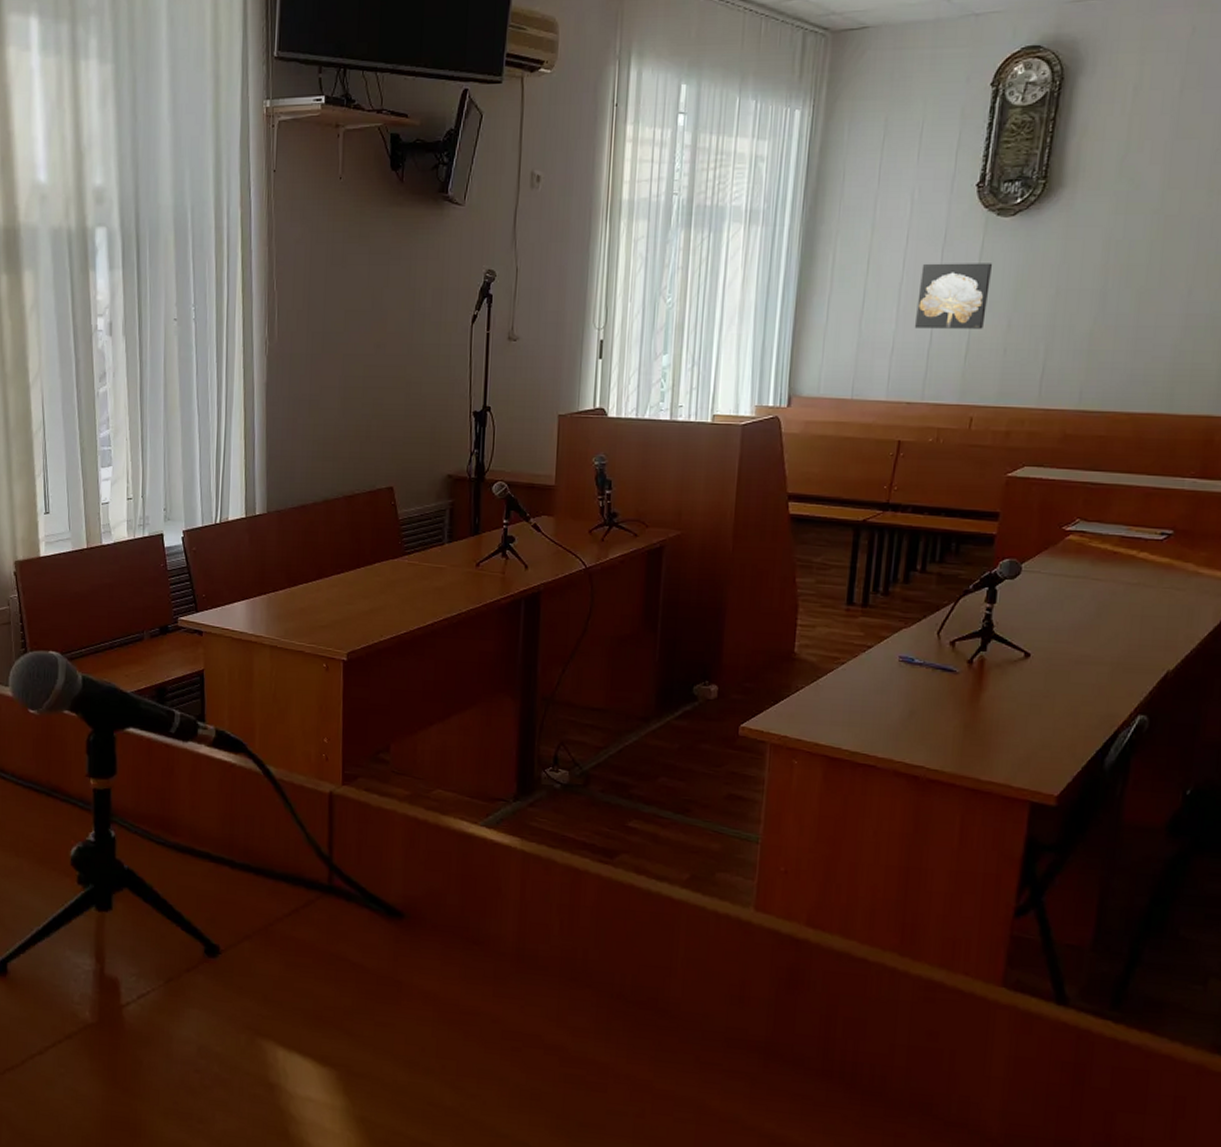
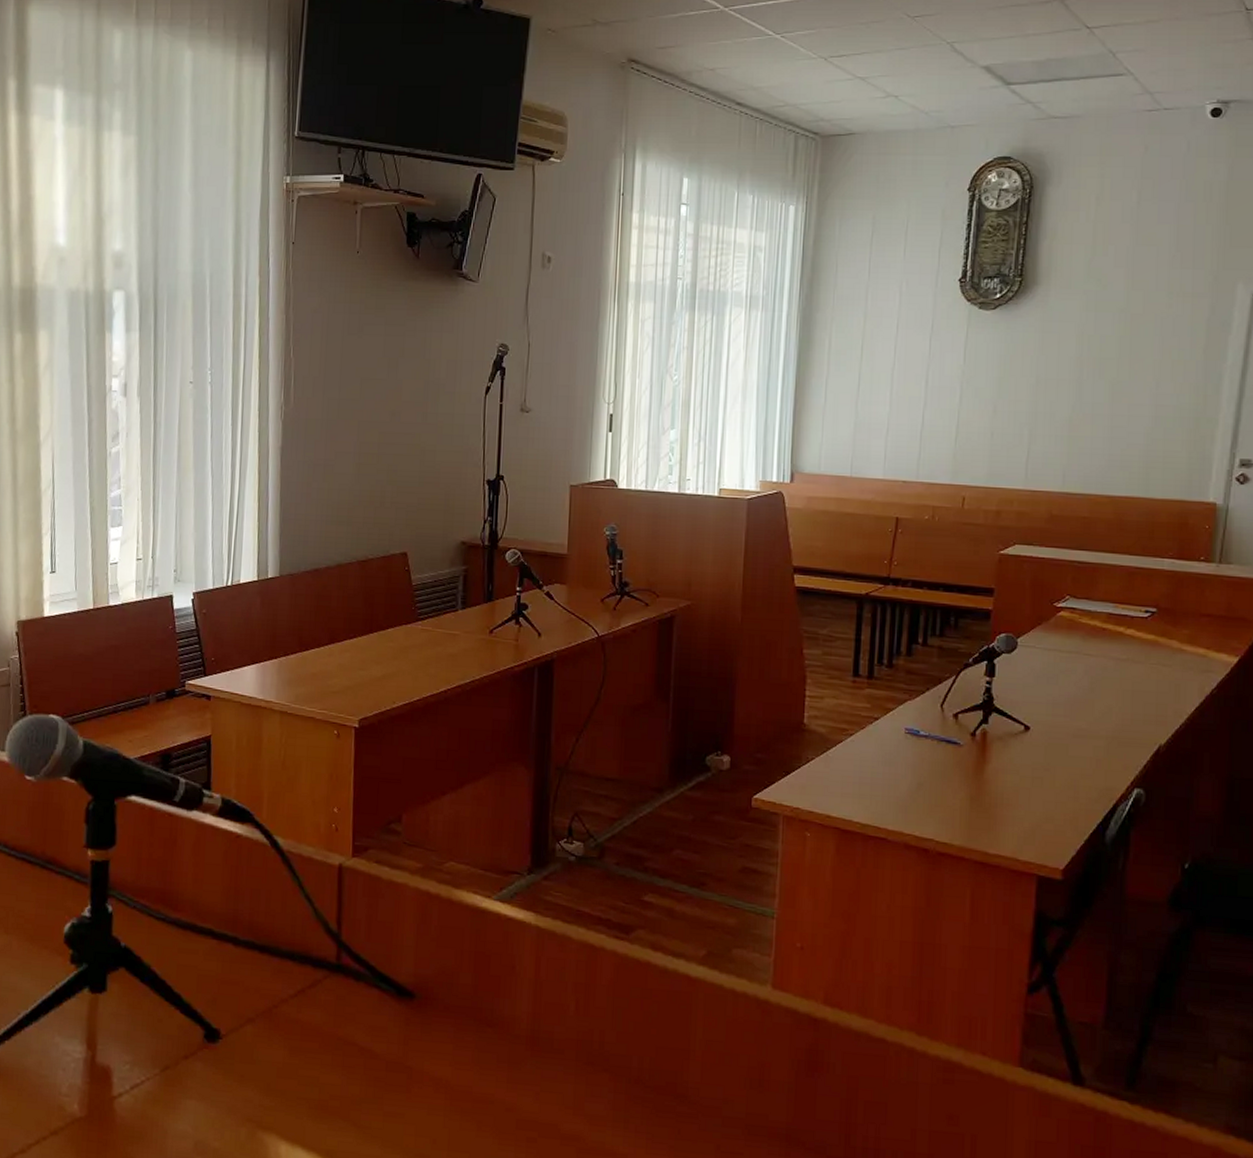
wall art: present [914,263,993,329] -> none [907,350,977,413]

